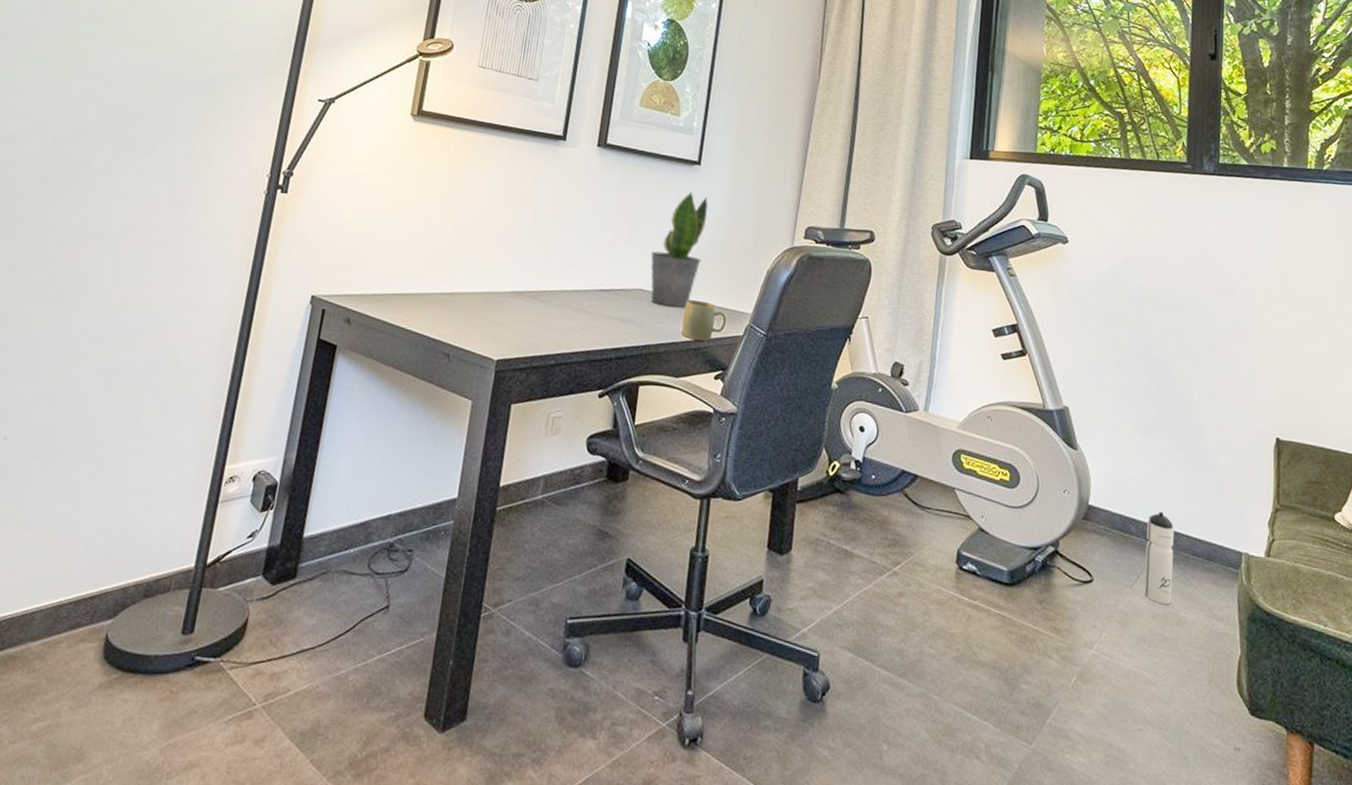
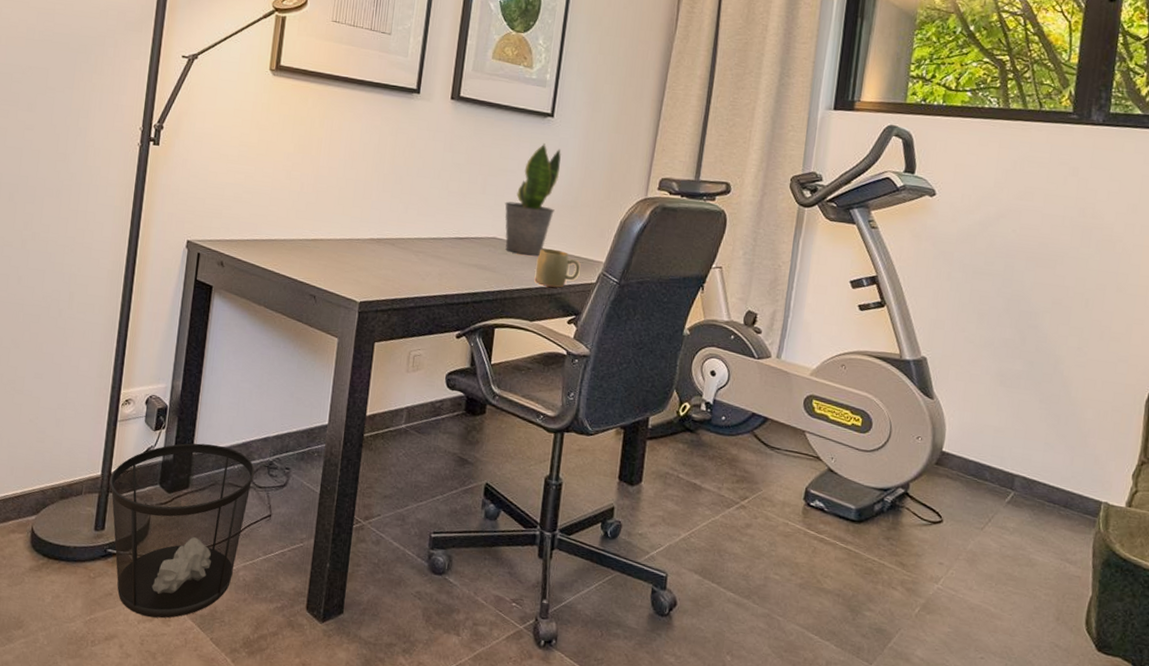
waste bin: none [203,525,374,739] -> present [109,443,256,618]
water bottle: present [1144,511,1174,606] -> none [995,459,1031,548]

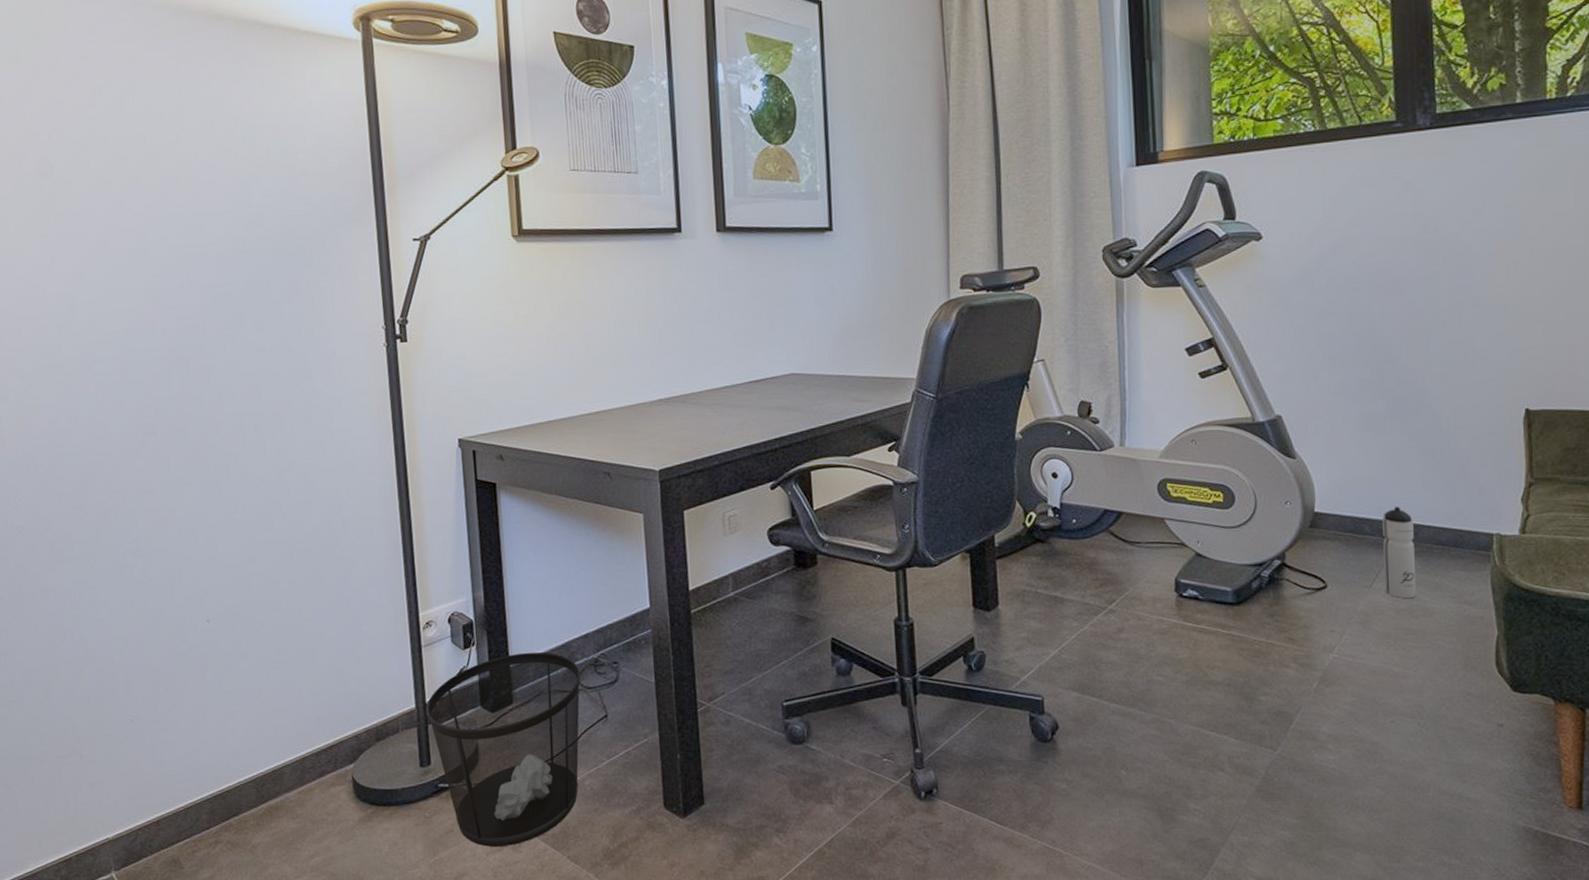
potted plant: present [504,143,561,256] -> none [797,261,852,387]
mug: present [535,248,580,288] -> none [842,374,892,416]
water bottle: none [995,459,1031,548] -> present [1382,506,1417,599]

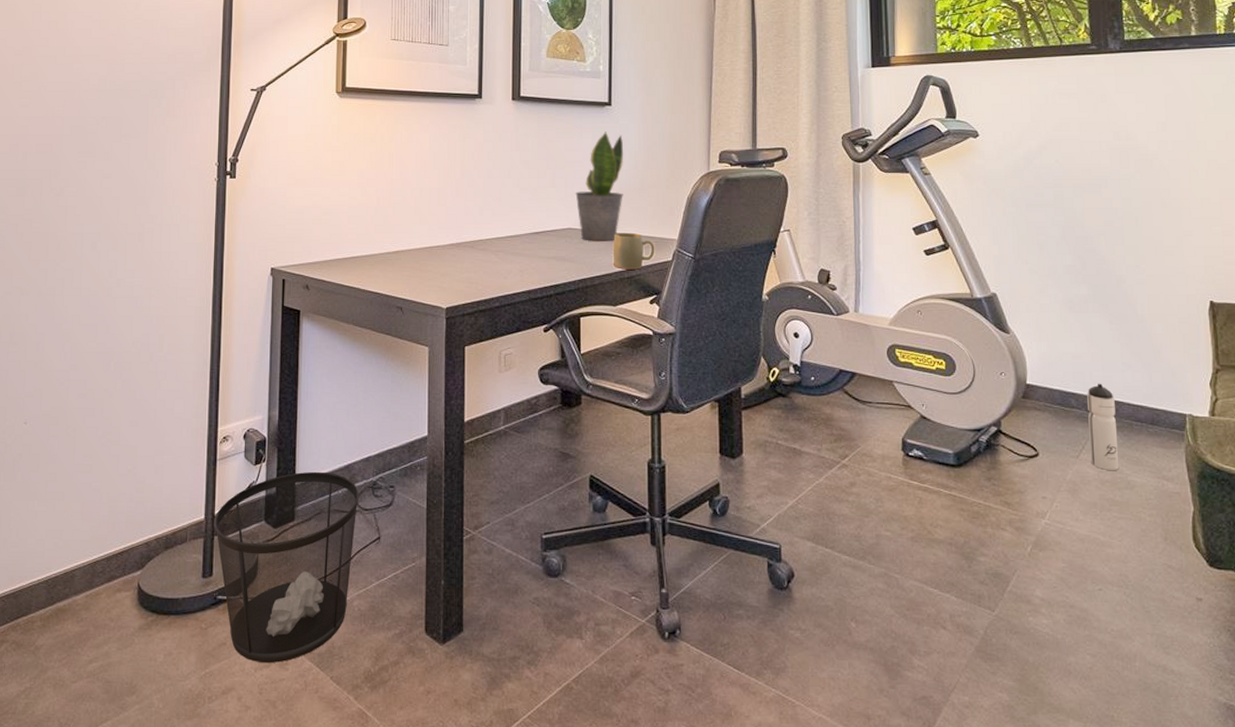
potted plant: none [797,261,852,387] -> present [575,132,624,241]
mug: none [842,374,892,416] -> present [612,232,655,270]

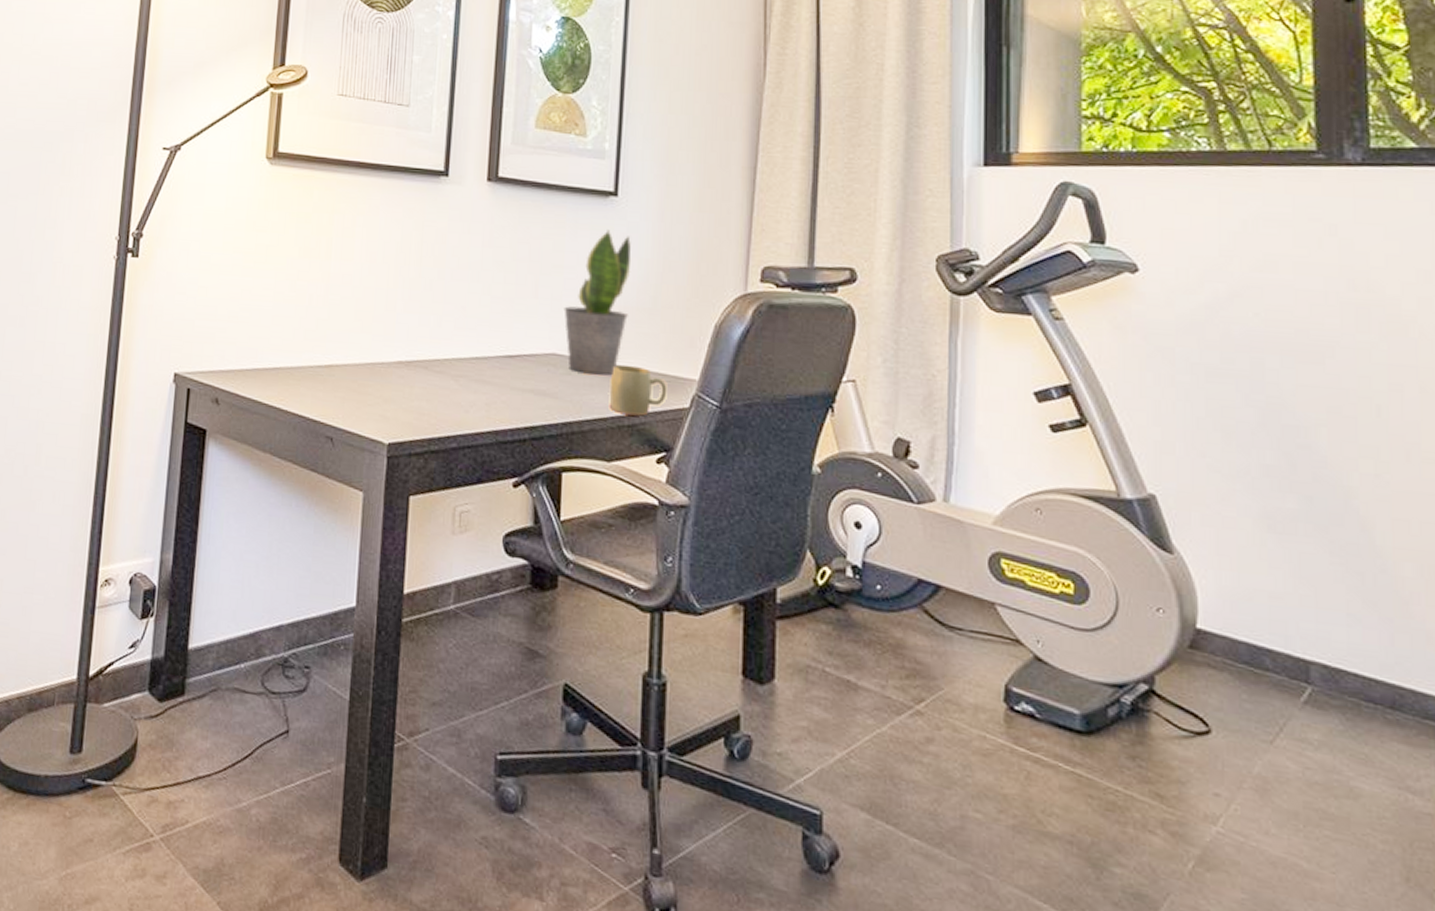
waste bin: present [213,471,360,663] -> none [87,635,267,874]
water bottle: present [1087,383,1120,471] -> none [1290,639,1337,770]

